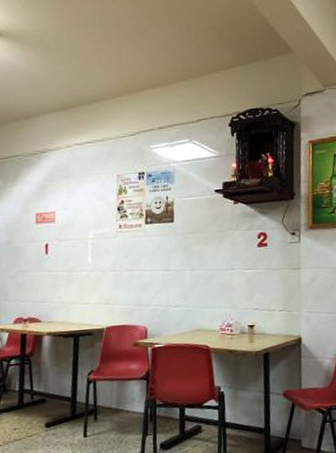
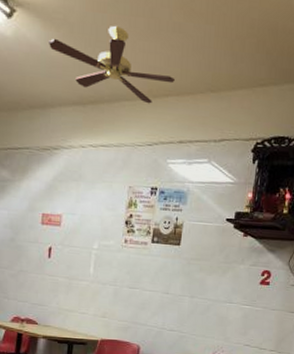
ceiling fan: none [28,38,148,100] -> present [49,25,175,104]

